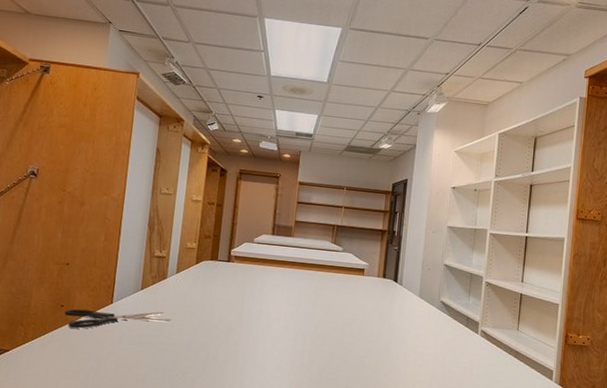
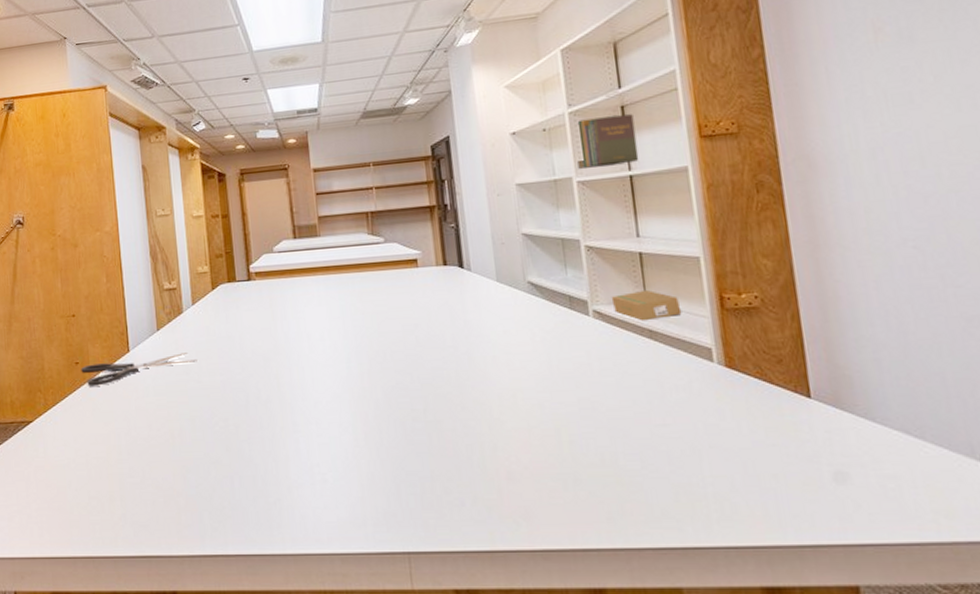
books: none [493,188,537,228] -> present [577,114,639,169]
box: none [495,321,540,345] -> present [611,289,682,322]

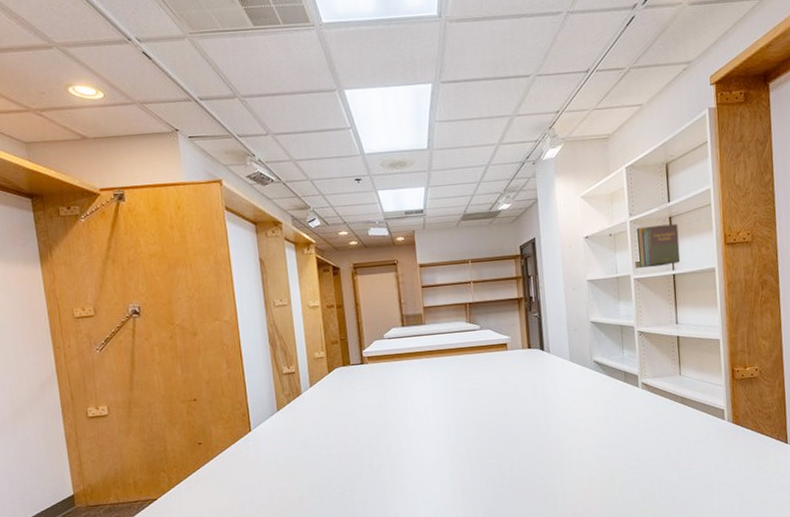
scissors: present [81,353,198,387] -> none [204,430,316,464]
box: present [611,289,682,322] -> none [655,365,705,391]

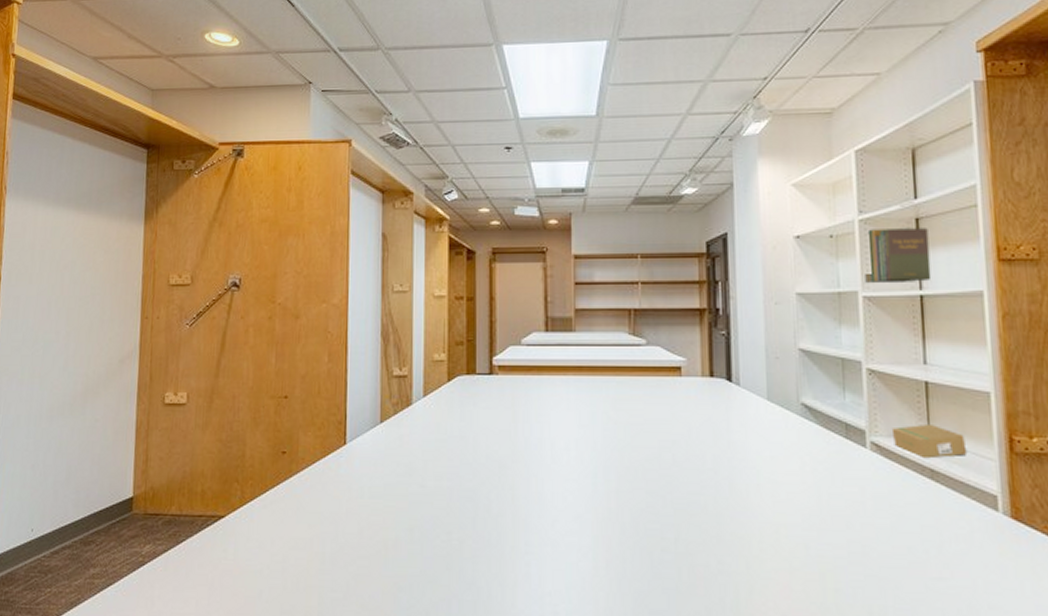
box: none [655,365,705,391] -> present [891,423,968,459]

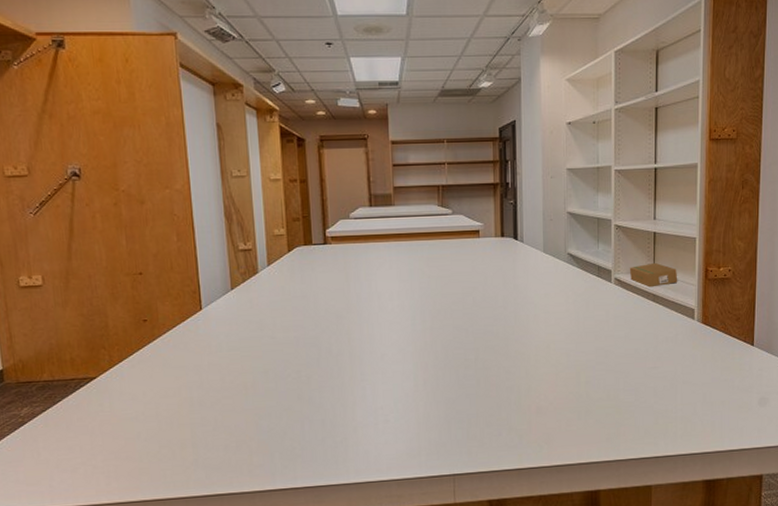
books: present [865,228,932,283] -> none [617,115,664,159]

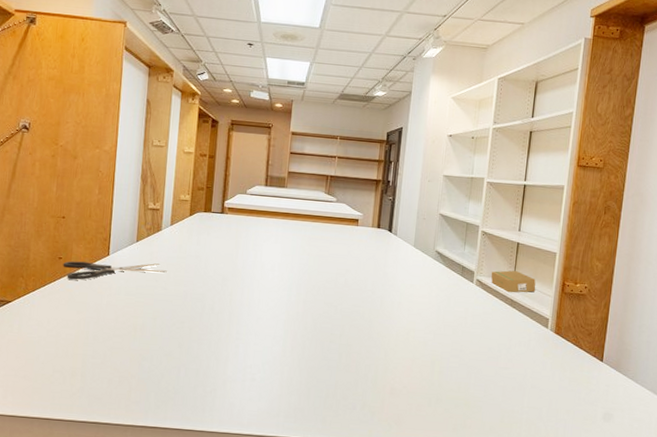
scissors: none [149,311,272,343] -> present [63,261,167,280]

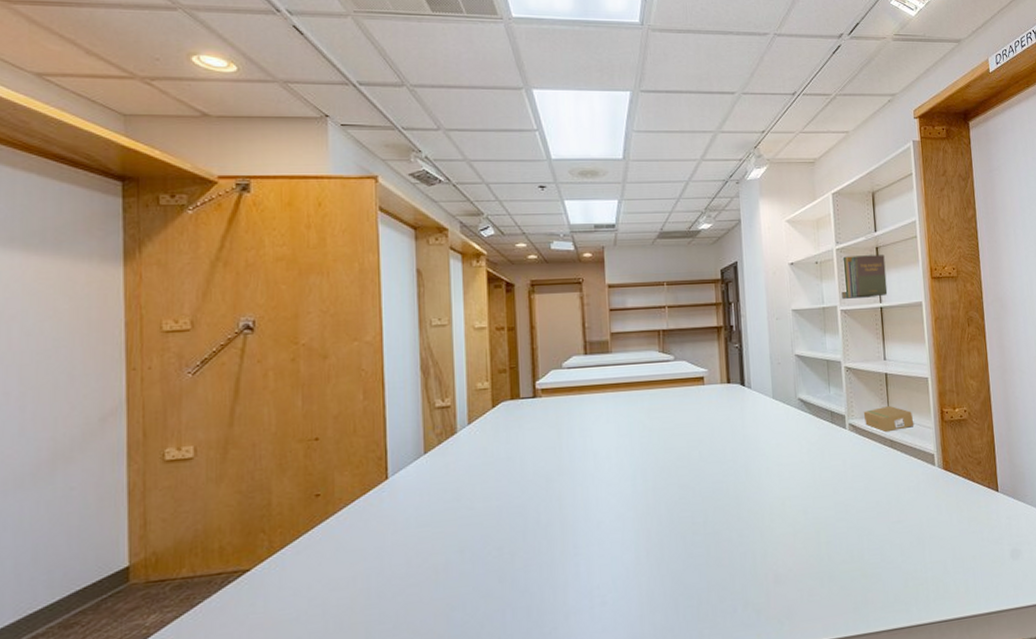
scissors: present [63,261,167,280] -> none [322,477,471,522]
books: none [490,135,537,176] -> present [841,255,888,299]

